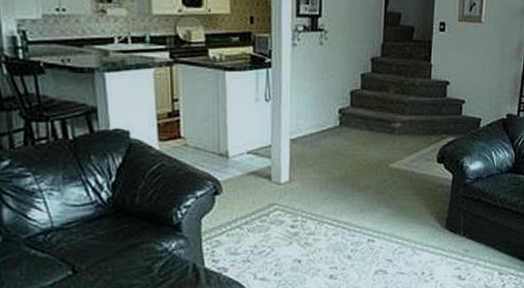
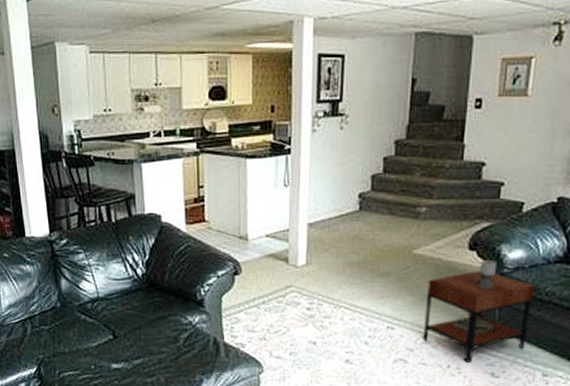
side table: none [400,171,492,268] -> present [423,259,536,362]

